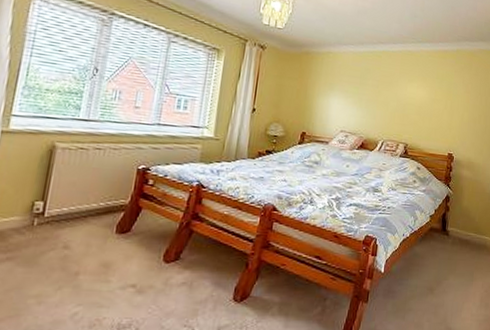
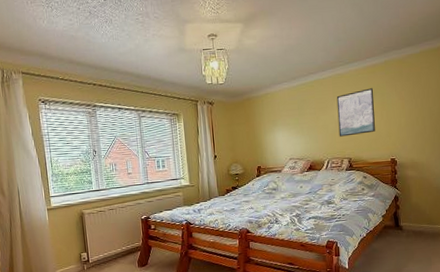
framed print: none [399,73,442,121] -> present [336,88,375,137]

